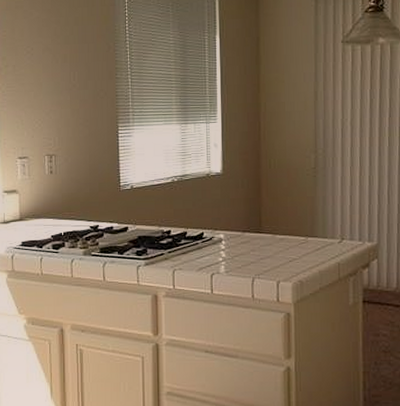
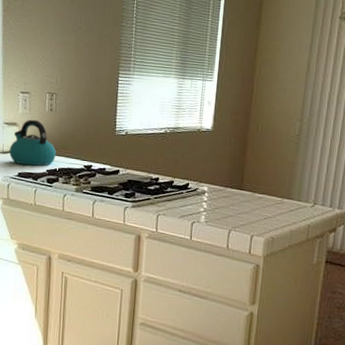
kettle: none [10,184,60,233] -> present [9,119,56,166]

